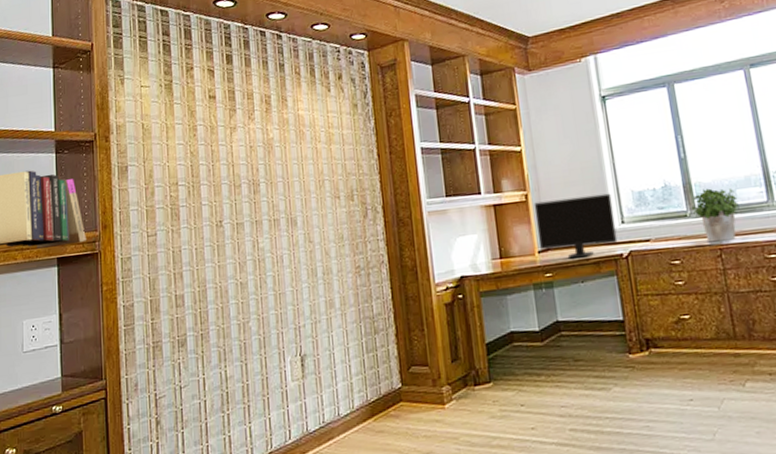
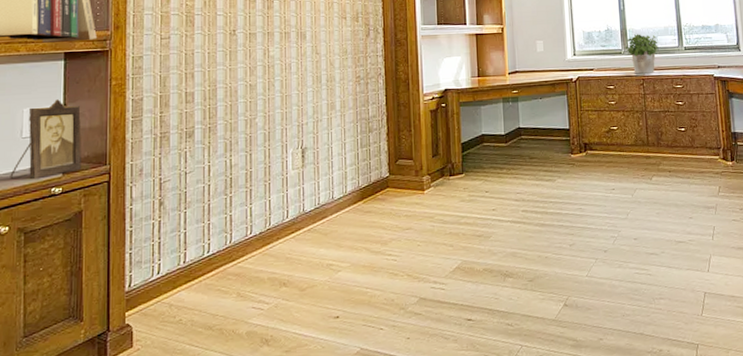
photo frame: none [14,309,79,398] -> present [10,99,82,180]
monitor: present [534,193,618,259] -> none [508,32,570,80]

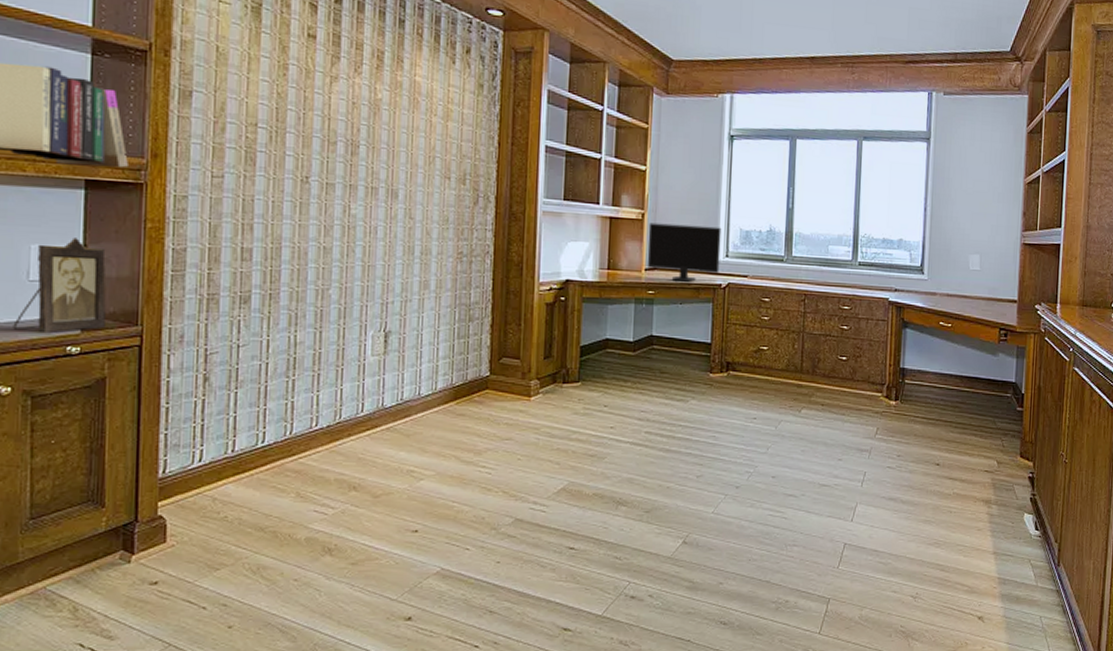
monitor: none [508,32,570,80] -> present [647,222,722,282]
potted plant: present [625,34,659,74] -> none [788,239,828,289]

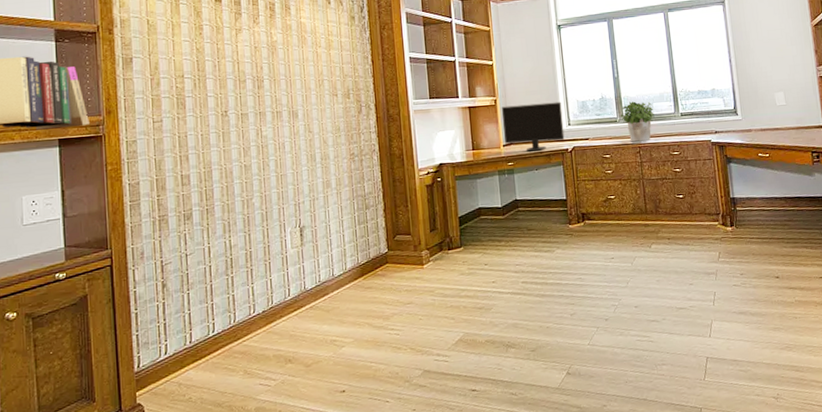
photo frame: present [13,238,106,333] -> none [14,186,83,267]
potted plant: none [788,239,828,289] -> present [620,101,655,142]

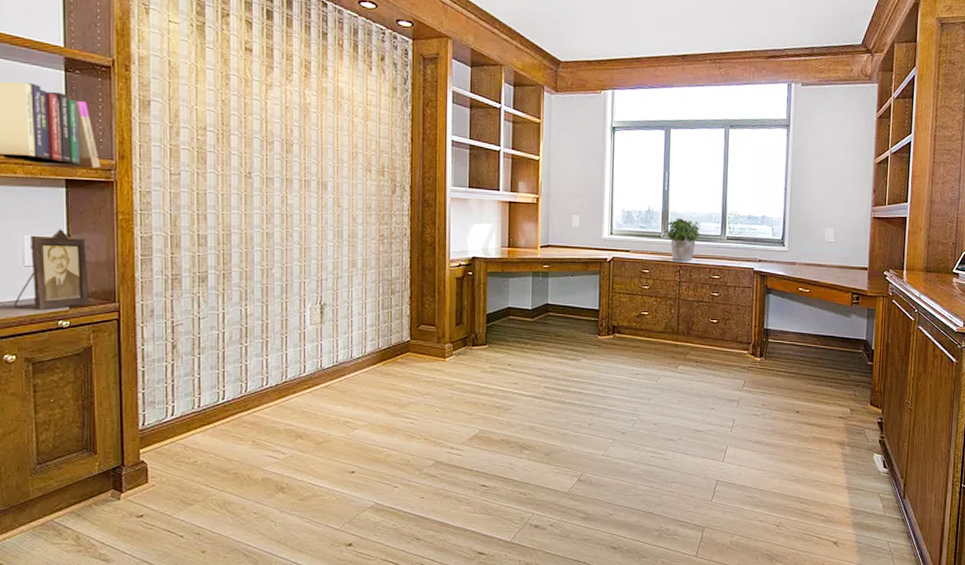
photo frame: none [14,186,83,267] -> present [14,229,89,309]
monitor: present [501,101,565,152] -> none [542,206,606,257]

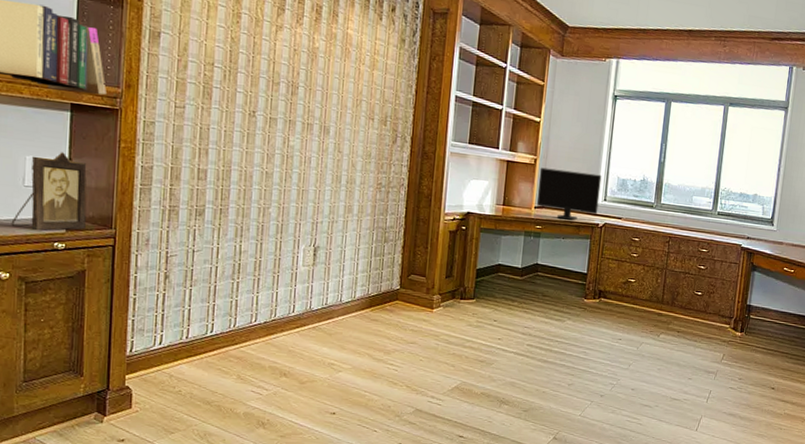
monitor: none [542,206,606,257] -> present [537,167,602,221]
potted plant: present [665,218,700,261] -> none [657,189,692,233]

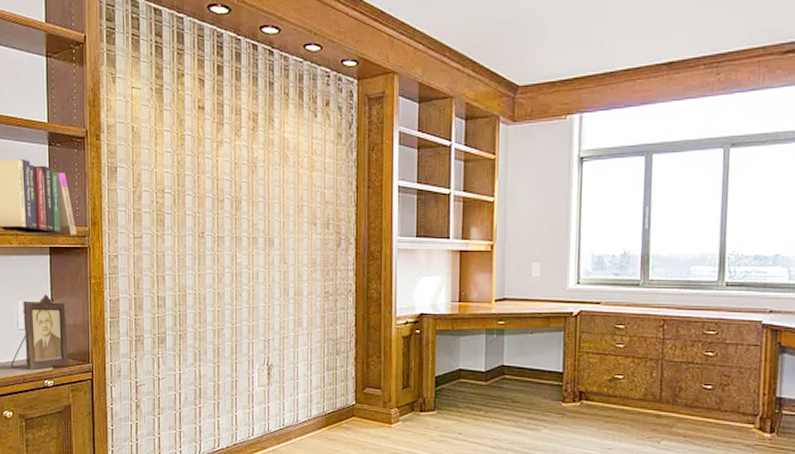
monitor: present [537,167,602,221] -> none [497,253,572,311]

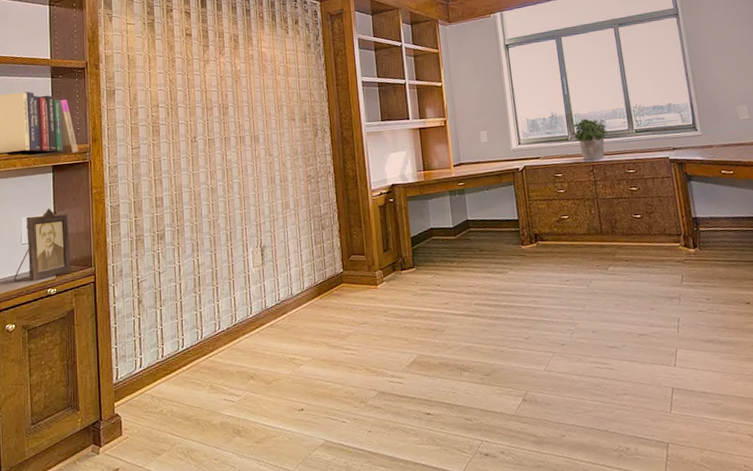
potted plant: none [644,261,690,313] -> present [571,118,608,161]

